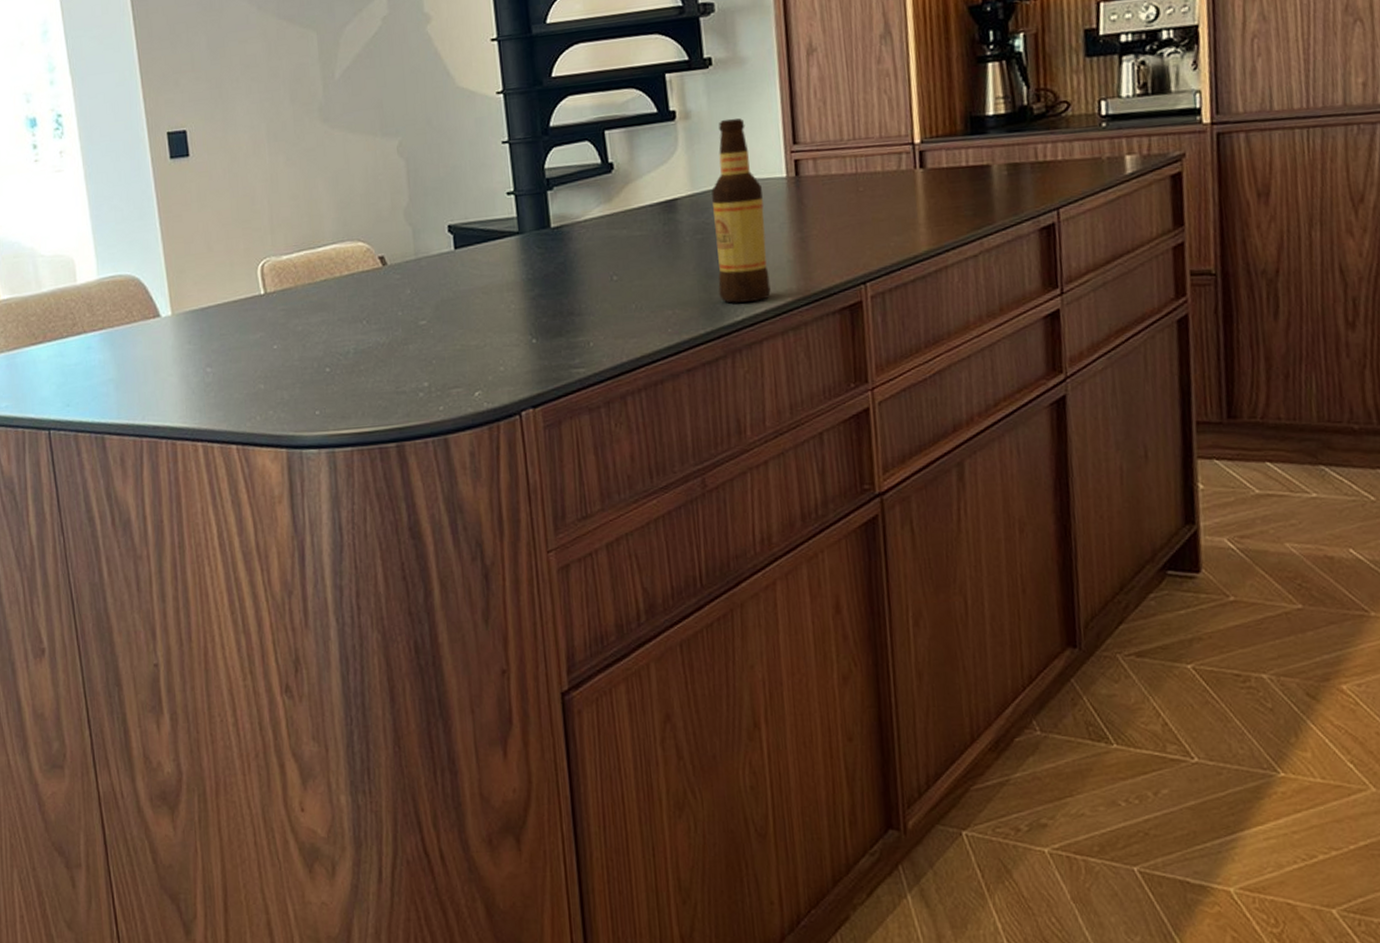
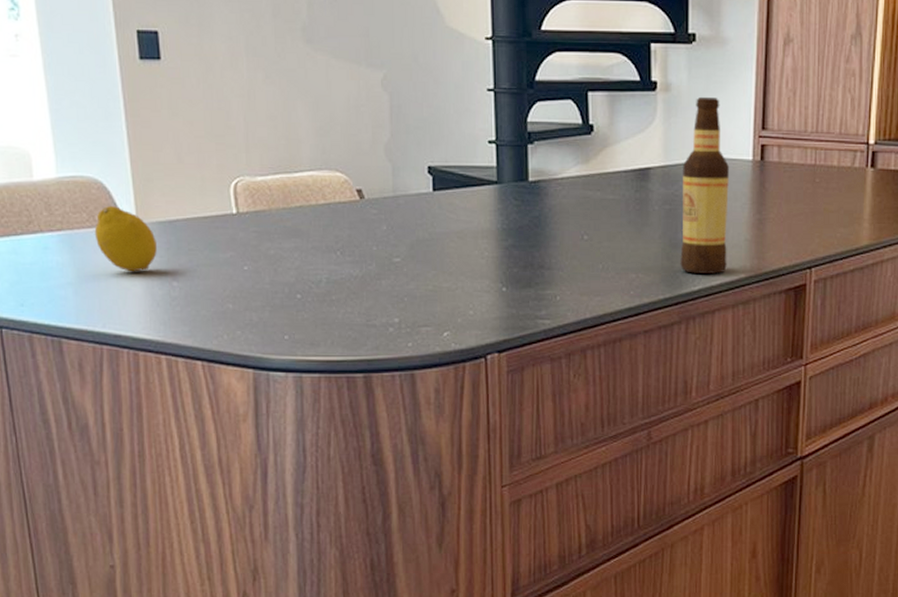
fruit: none [132,300,191,363] -> present [94,206,157,272]

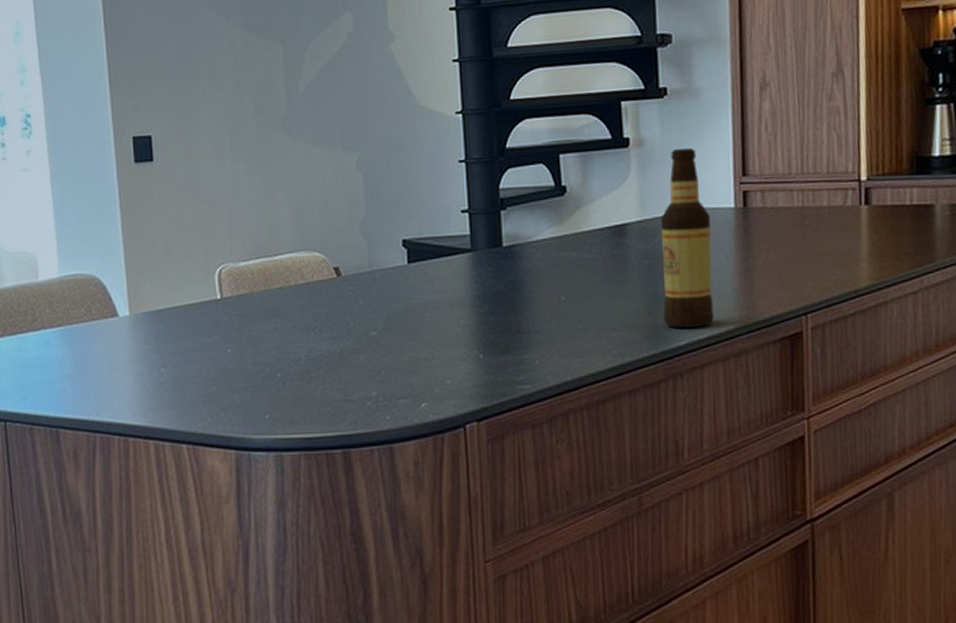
fruit: present [94,206,157,272] -> none [91,300,147,361]

